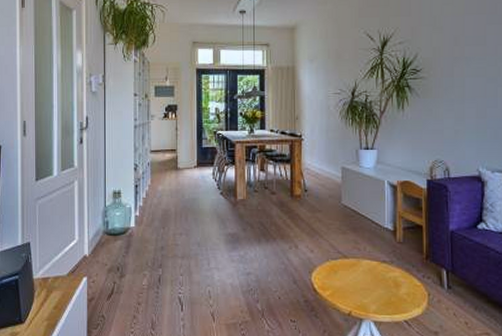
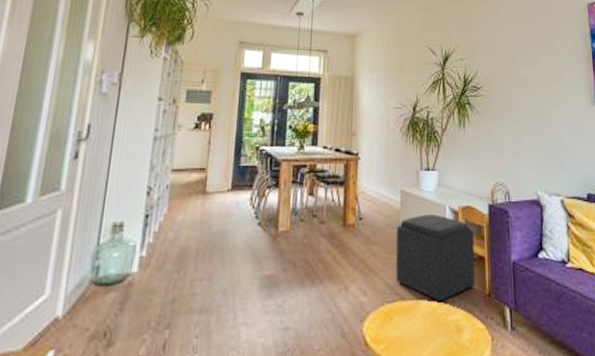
ottoman: none [339,188,412,262] -> present [396,214,474,303]

